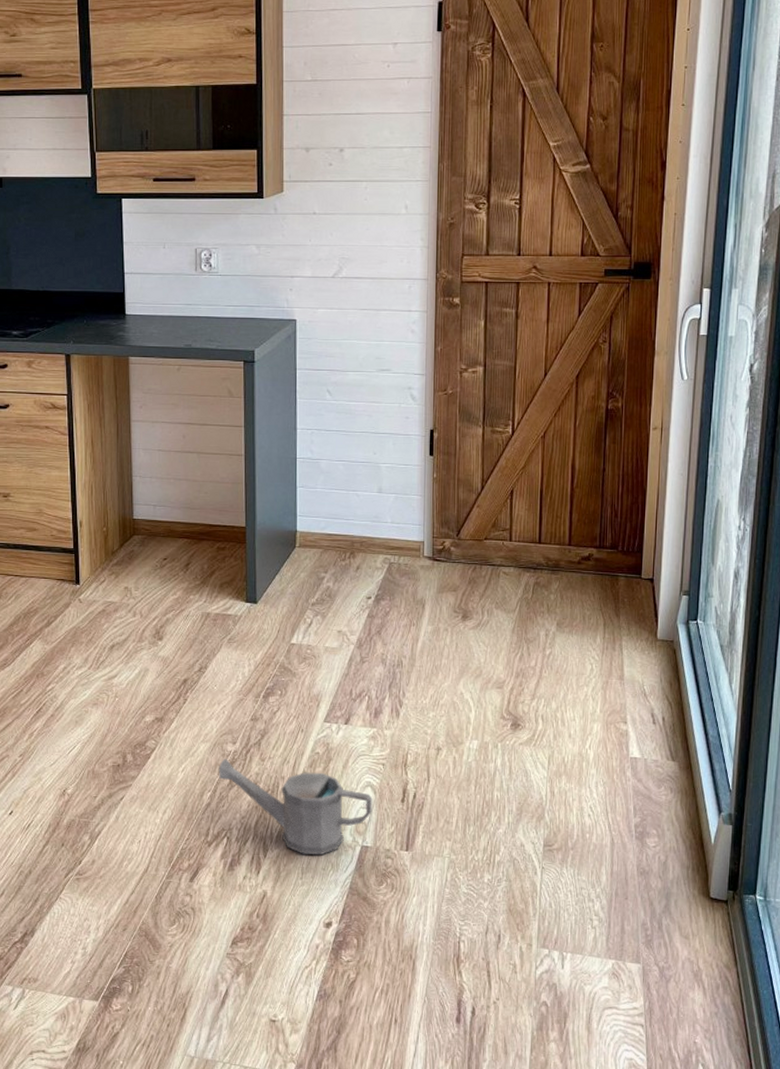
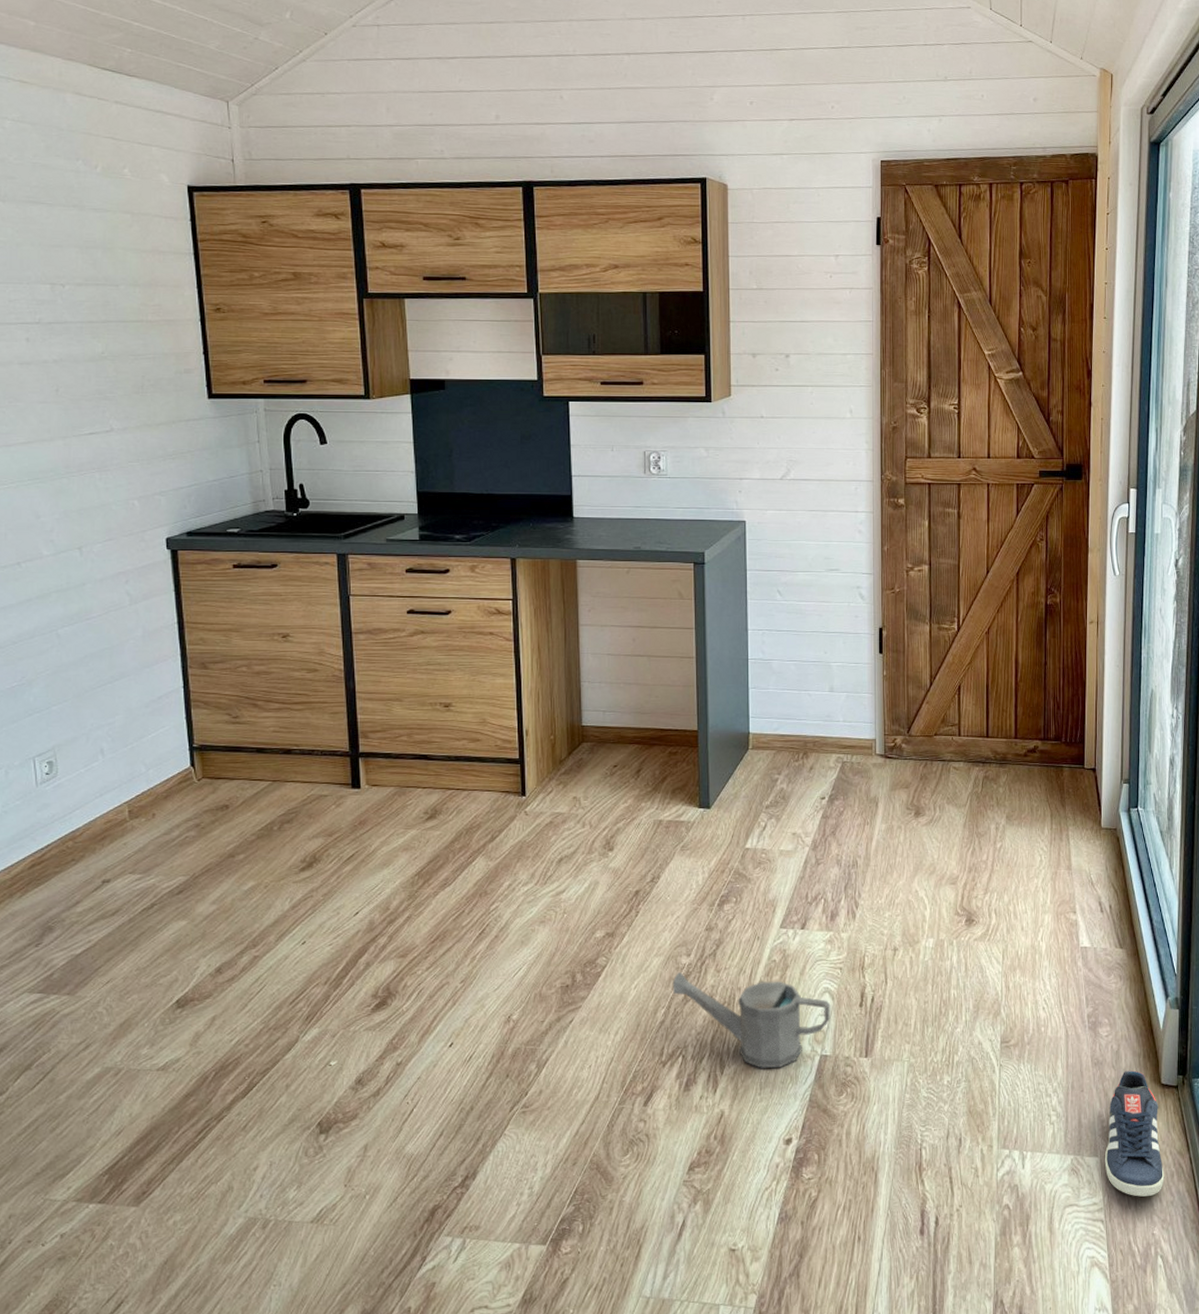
sneaker: none [647,882,710,1006] -> present [1104,1070,1164,1197]

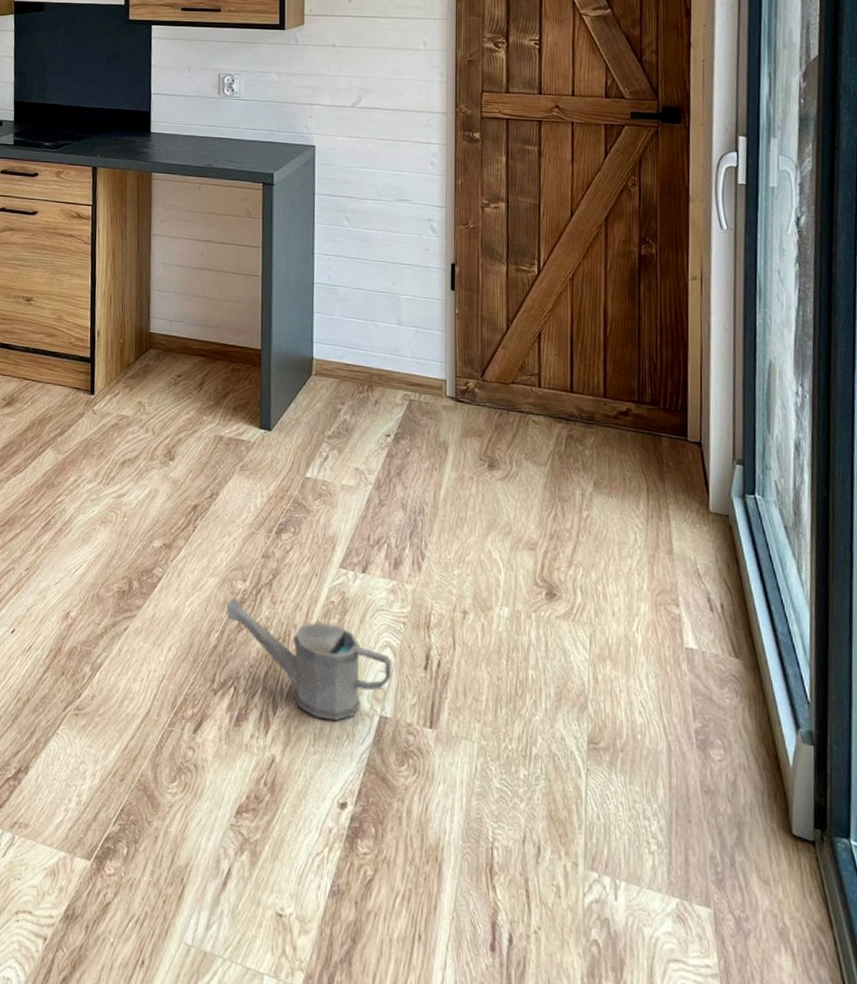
sneaker: present [1104,1070,1164,1197] -> none [719,808,800,975]

